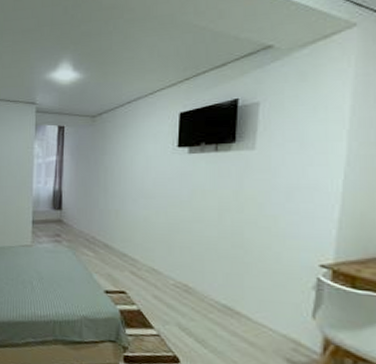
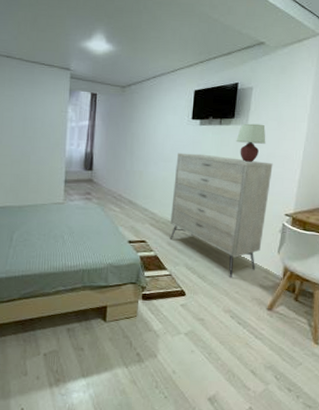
dresser: none [156,187,296,345] -> present [170,152,273,277]
table lamp: none [239,147,283,196] -> present [236,123,266,162]

